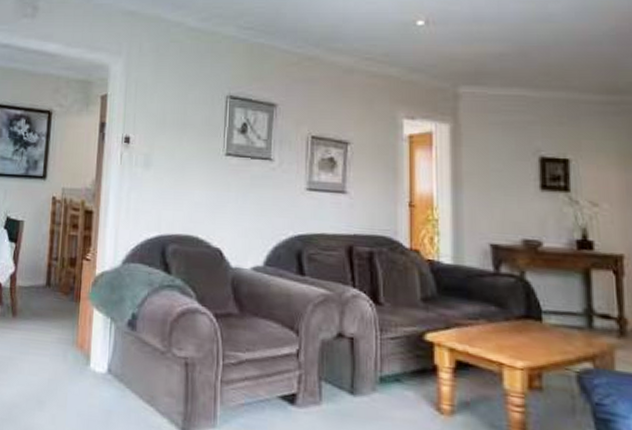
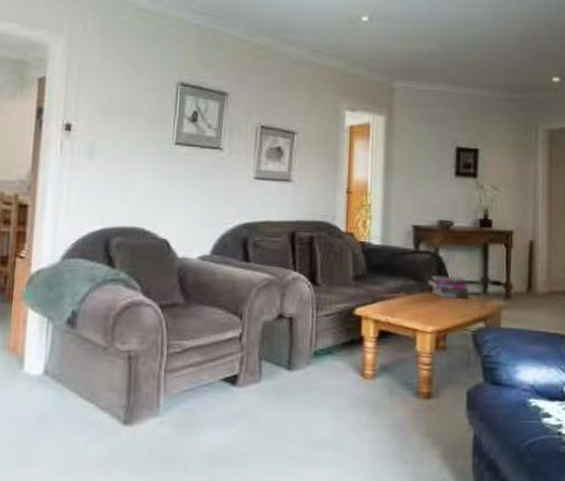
books: none [514,301,570,333] -> present [428,274,470,299]

